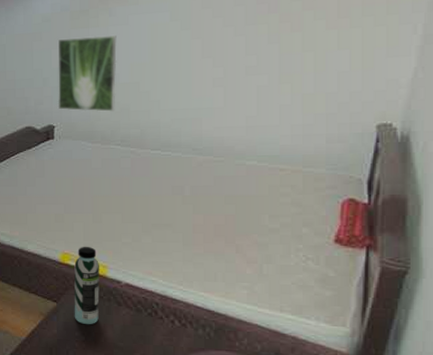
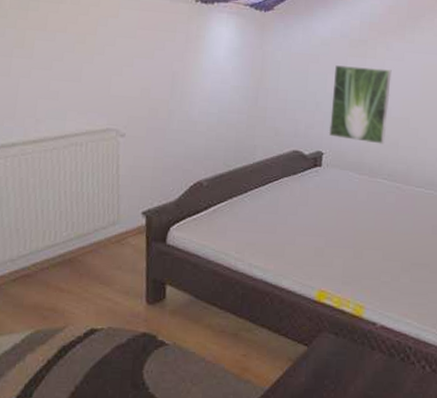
water bottle: present [74,246,100,325] -> none [325,283,356,372]

